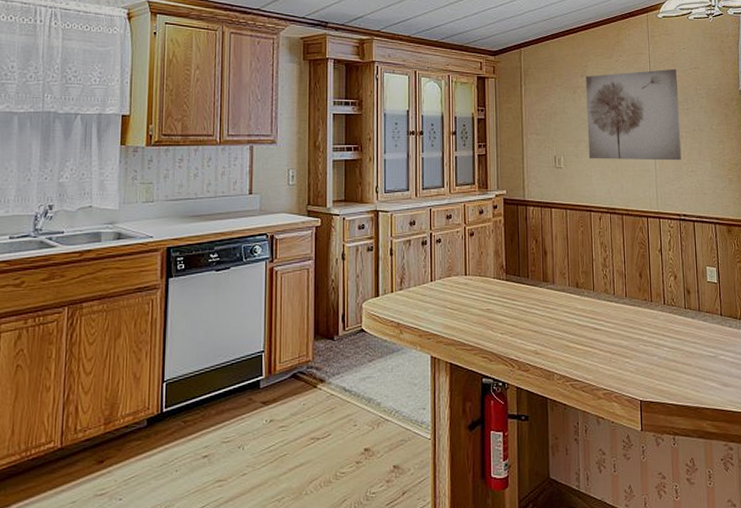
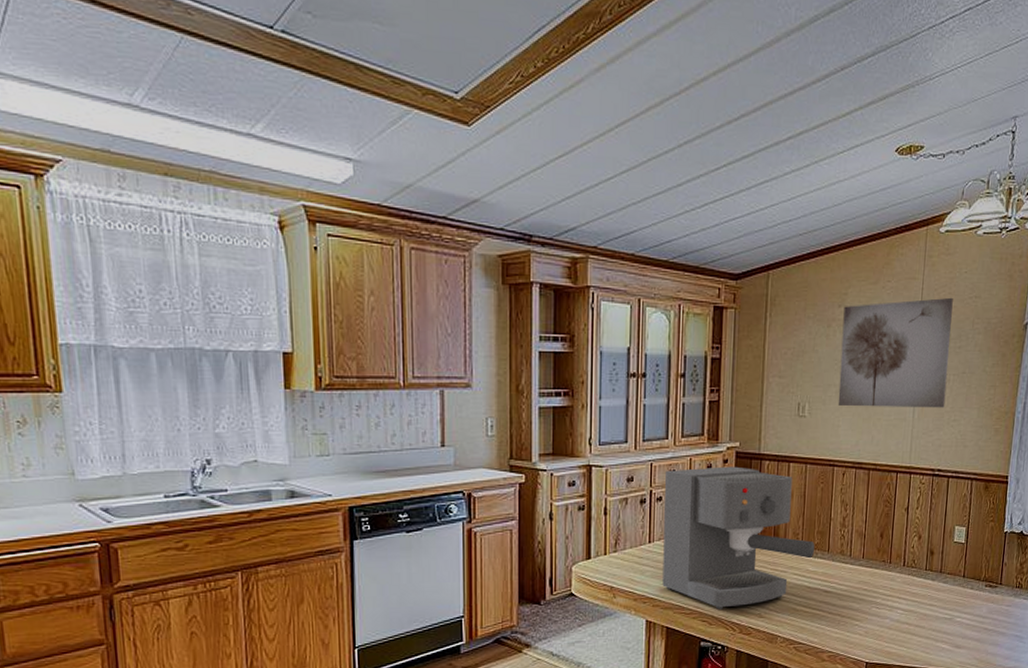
coffee maker: none [443,211,581,346] -> present [662,466,815,610]

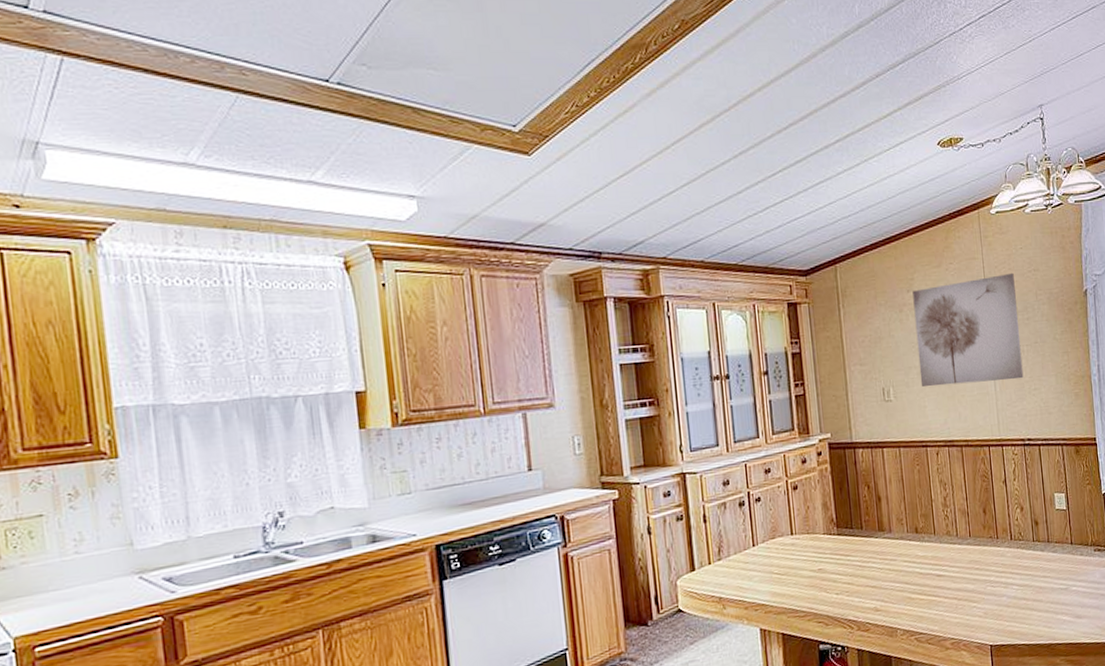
coffee maker: present [662,466,815,610] -> none [761,458,921,608]

